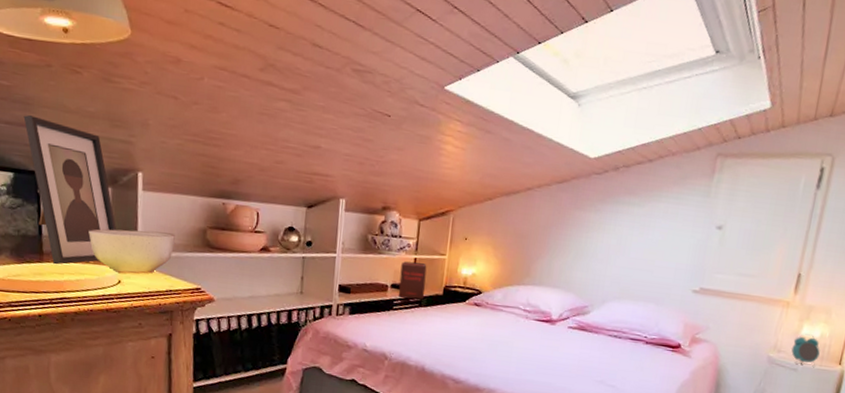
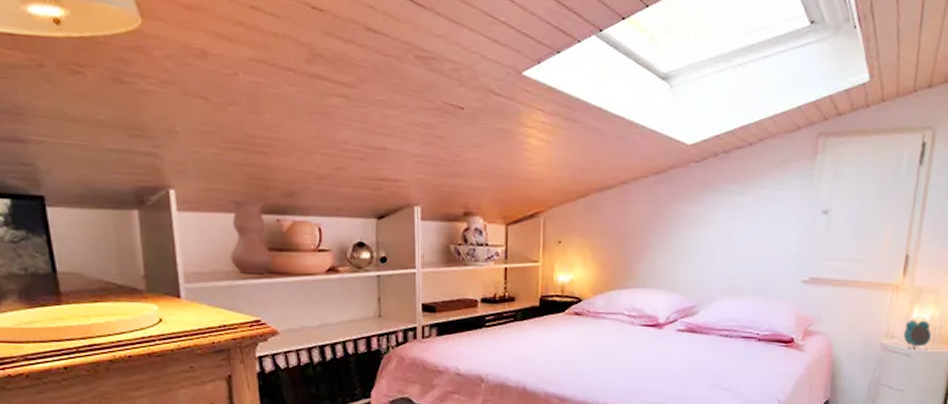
picture frame: present [23,115,116,265] -> none [15,128,149,306]
bowl: present [88,229,175,274] -> none [115,258,223,310]
vase: none [181,184,217,249] -> present [229,199,273,275]
books: present [398,261,427,300] -> none [490,272,520,313]

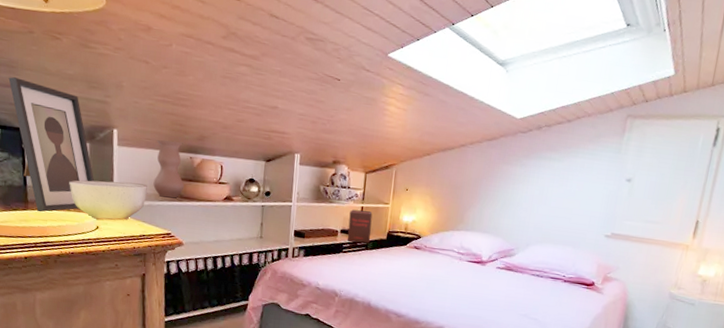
picture frame: none [15,128,149,306] -> present [8,77,94,213]
bowl: none [115,258,223,310] -> present [69,180,147,221]
books: none [490,272,520,313] -> present [347,209,373,243]
alarm clock: present [903,316,931,349] -> none [689,272,714,301]

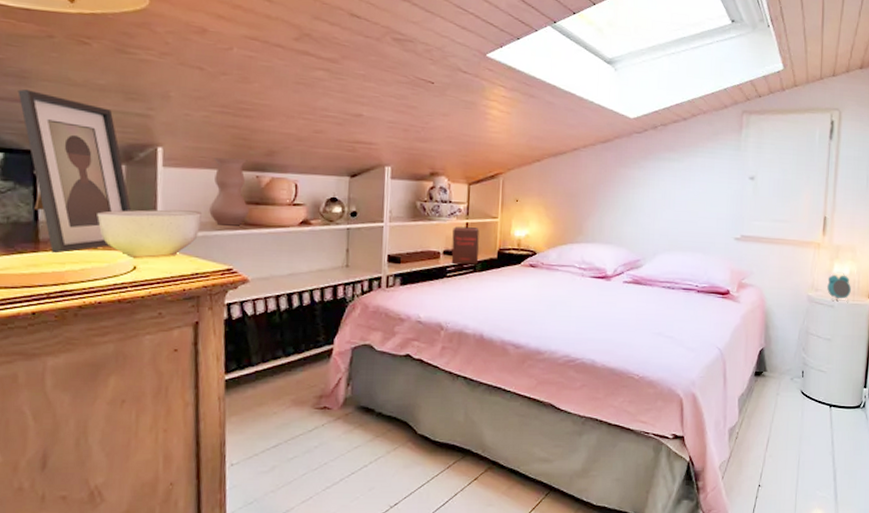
alarm clock: none [689,272,714,301] -> present [826,271,851,301]

